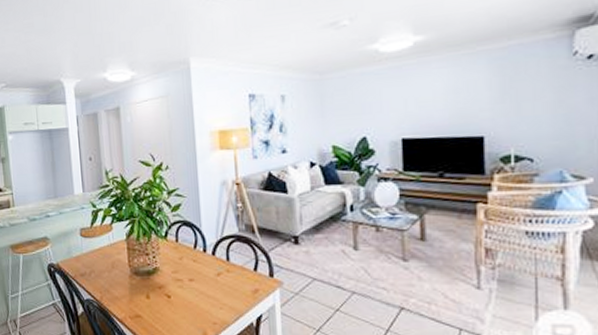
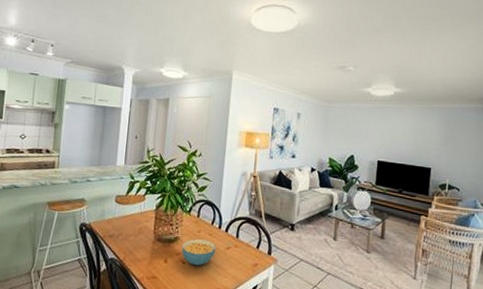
cereal bowl: none [163,268,205,299] -> present [181,239,216,266]

